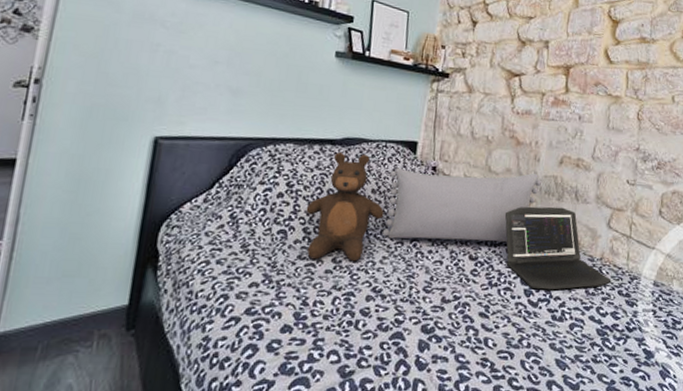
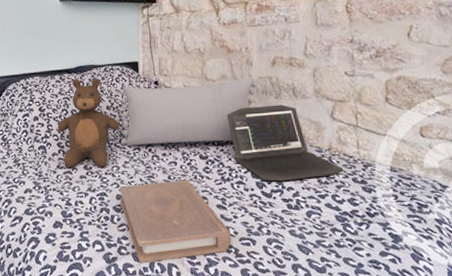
book: none [369,282,490,377] -> present [119,179,232,262]

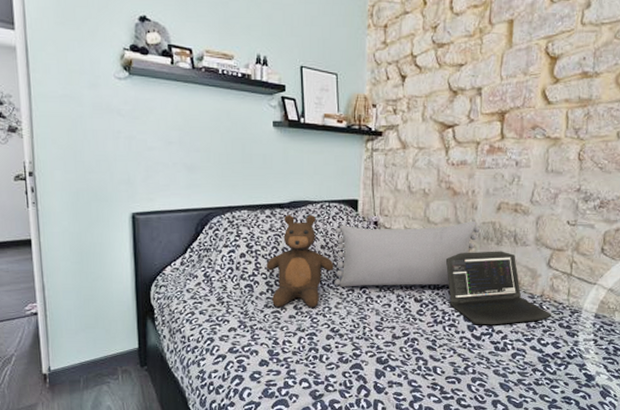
book: present [119,179,232,262] -> none [329,321,439,399]

